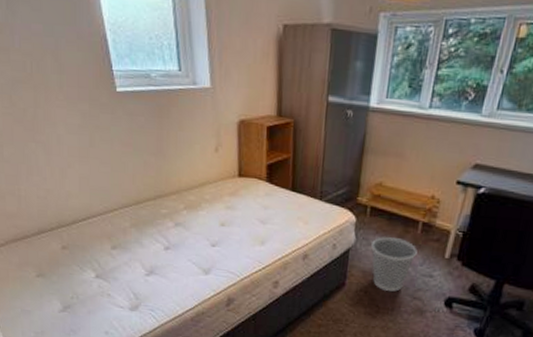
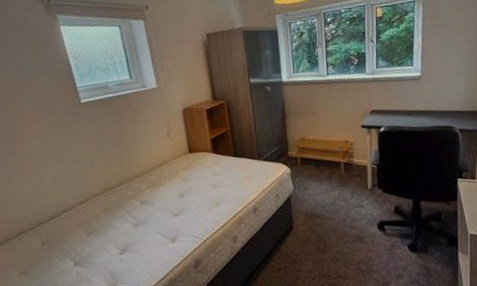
wastebasket: present [371,237,418,292] -> none [307,179,345,226]

